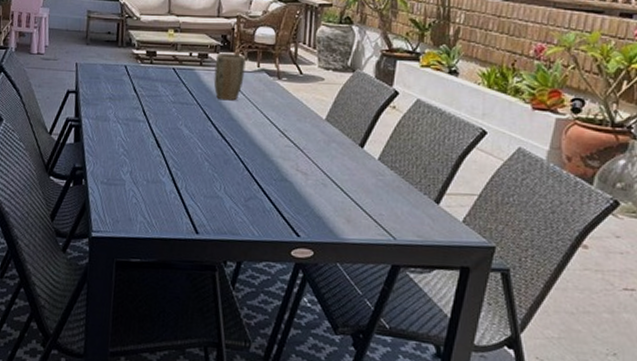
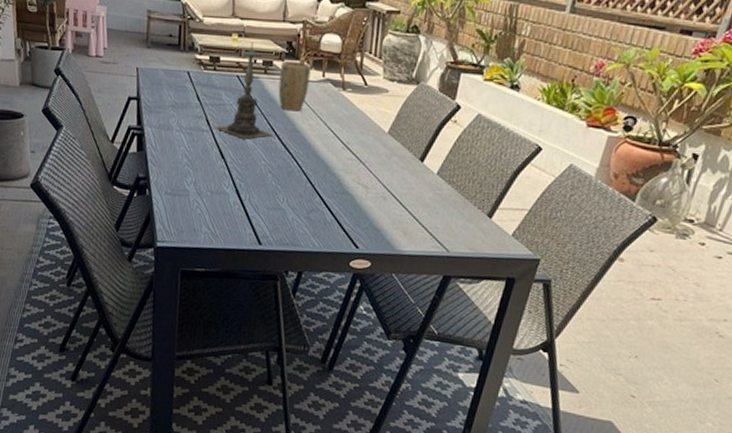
candle holder: none [151,36,210,129] -> present [214,42,274,139]

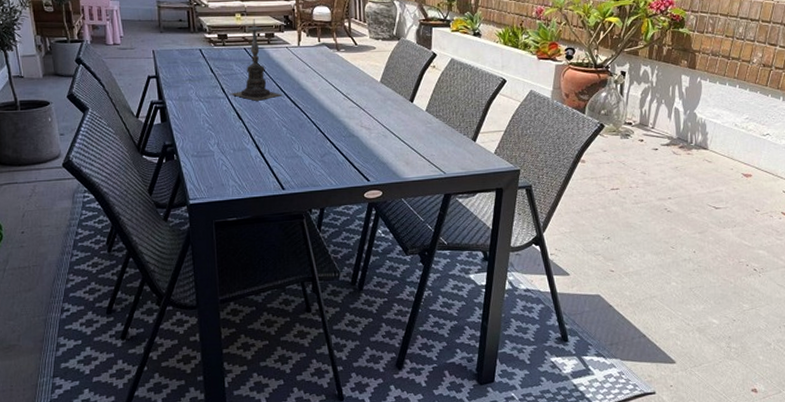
plant pot: present [278,60,311,112] -> none [281,31,308,73]

